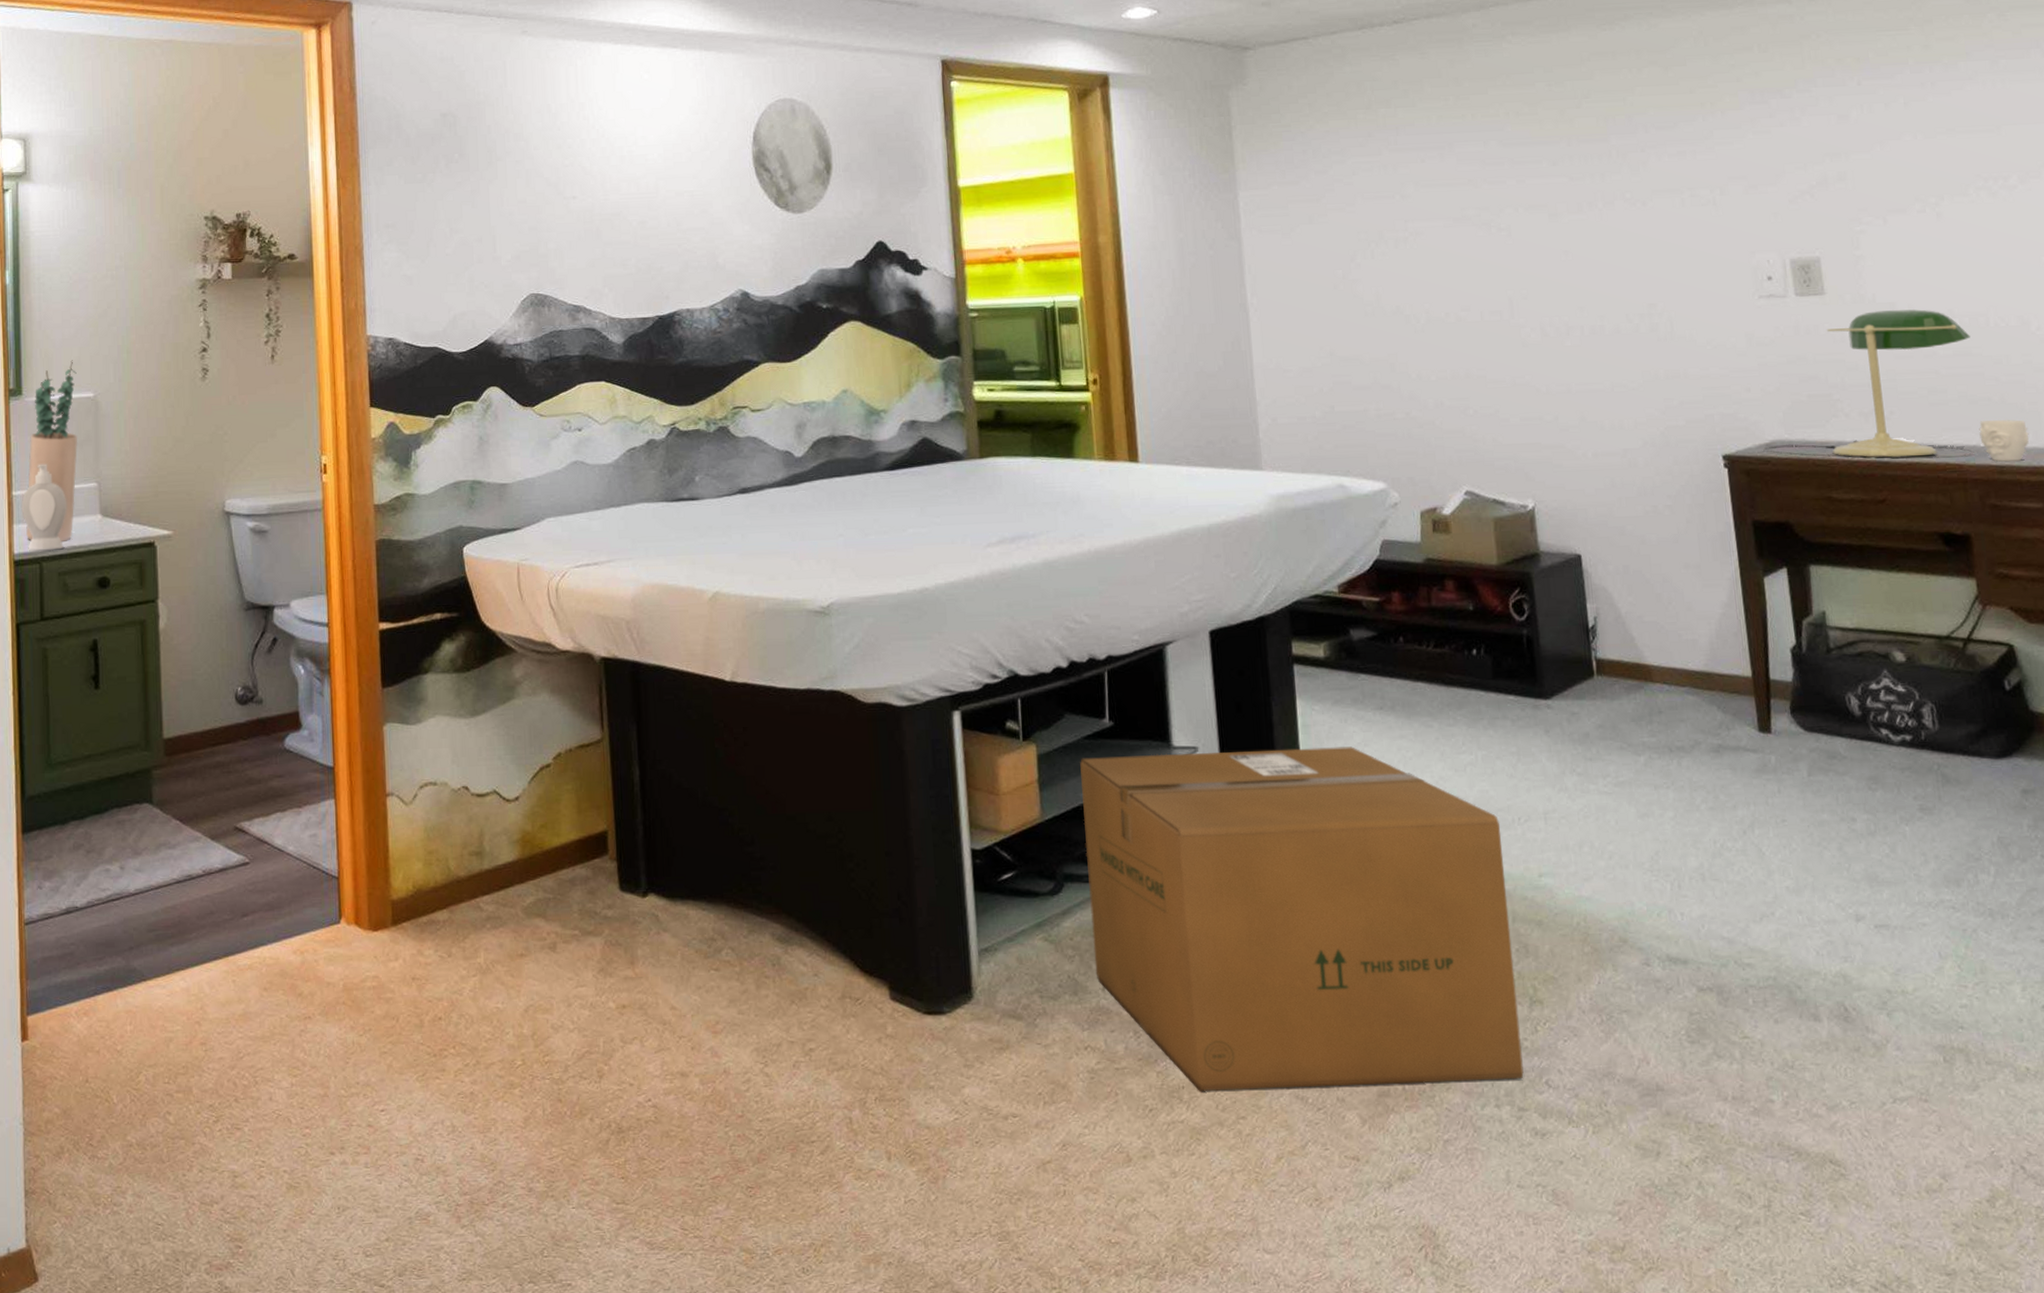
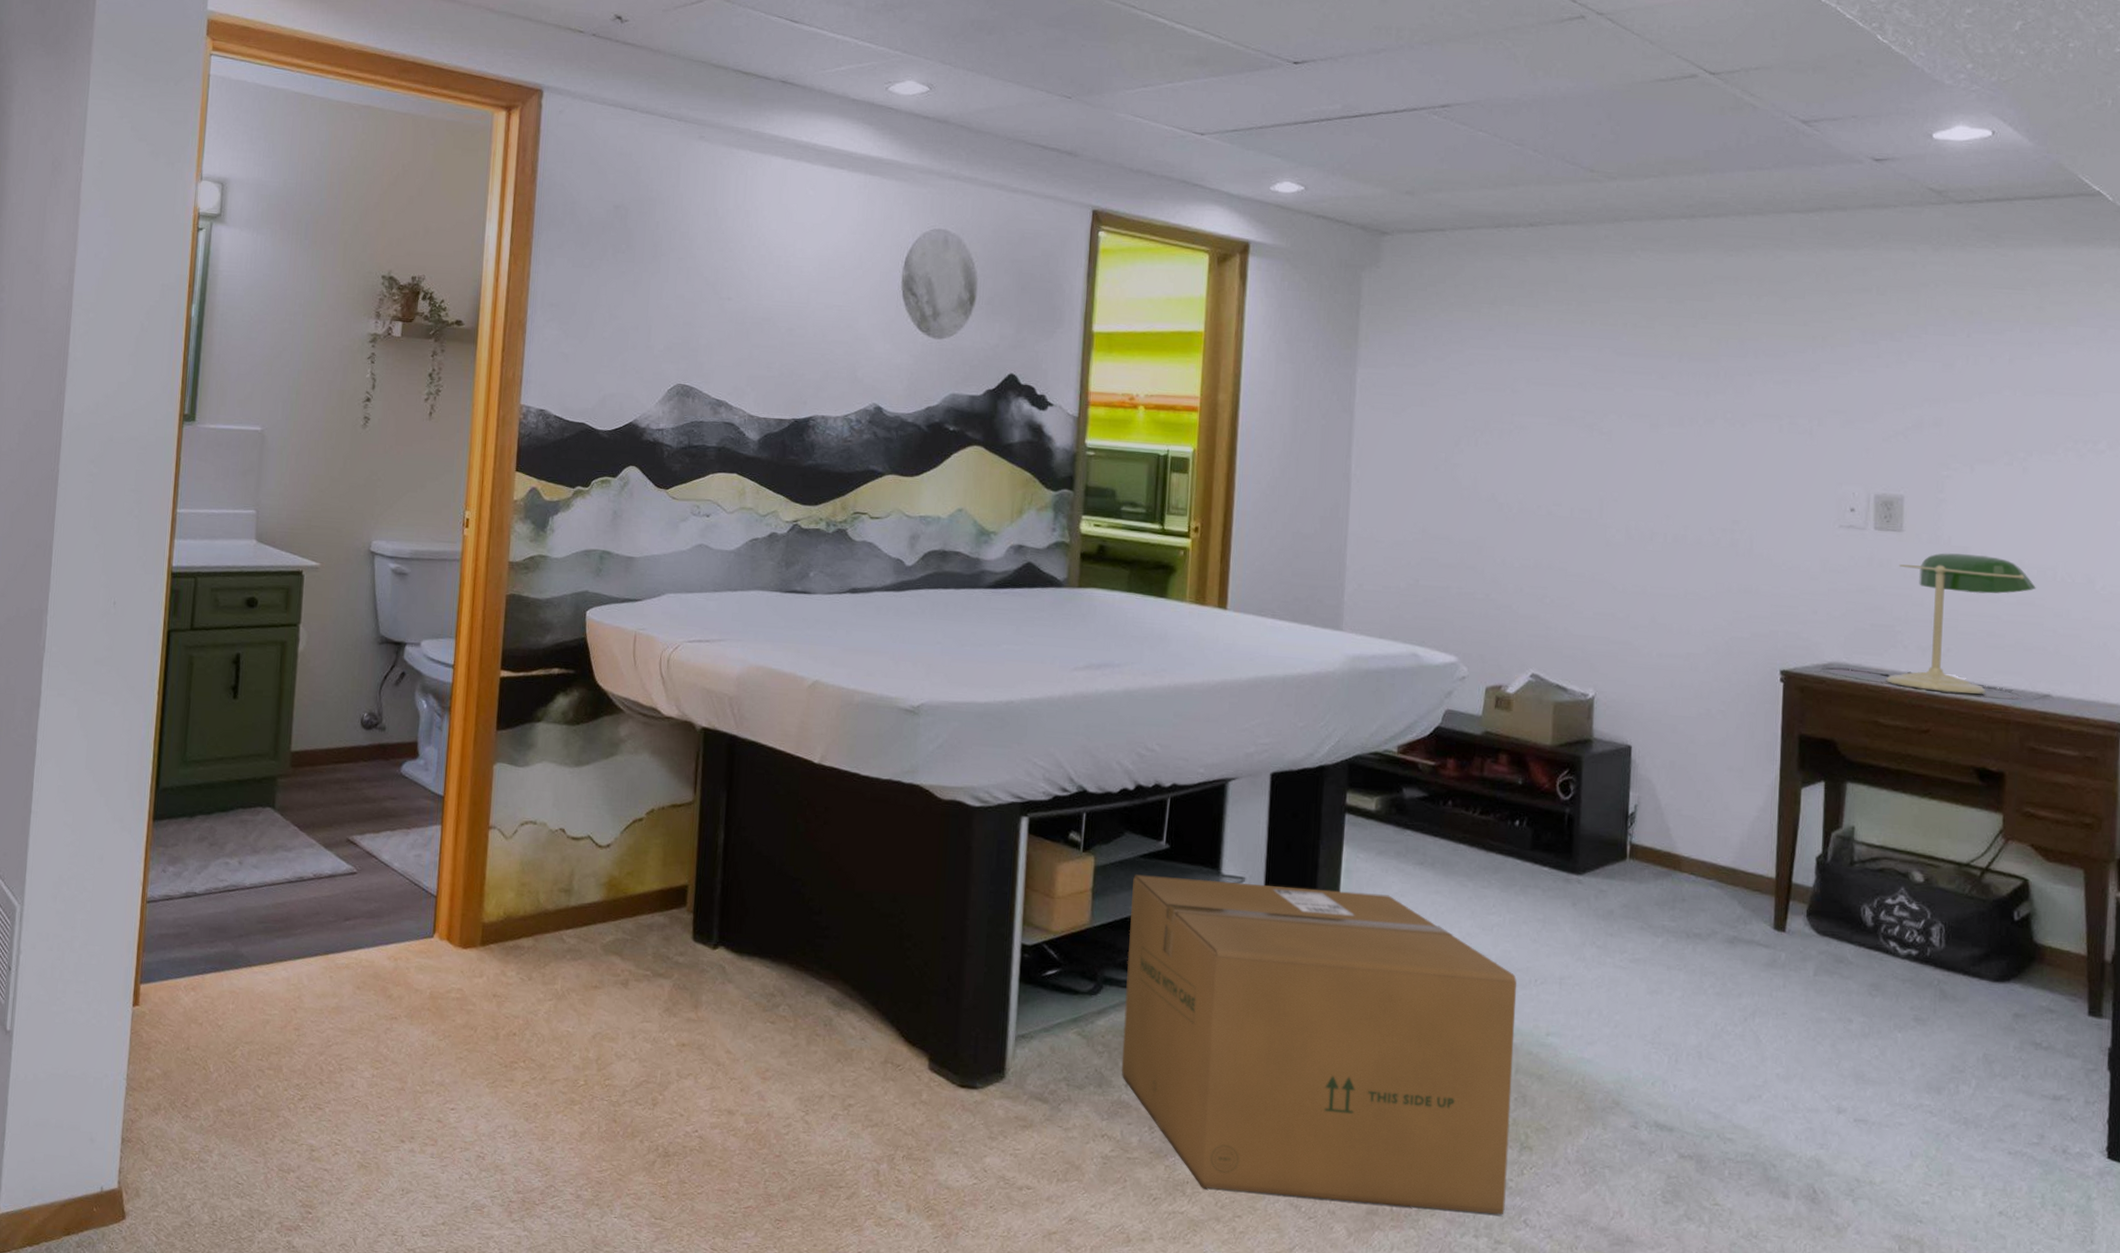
soap bottle: present [21,463,67,551] -> none [183,486,226,568]
vase: present [26,360,78,543] -> none [185,394,248,561]
cup: present [1979,420,2029,463] -> none [2029,668,2077,711]

